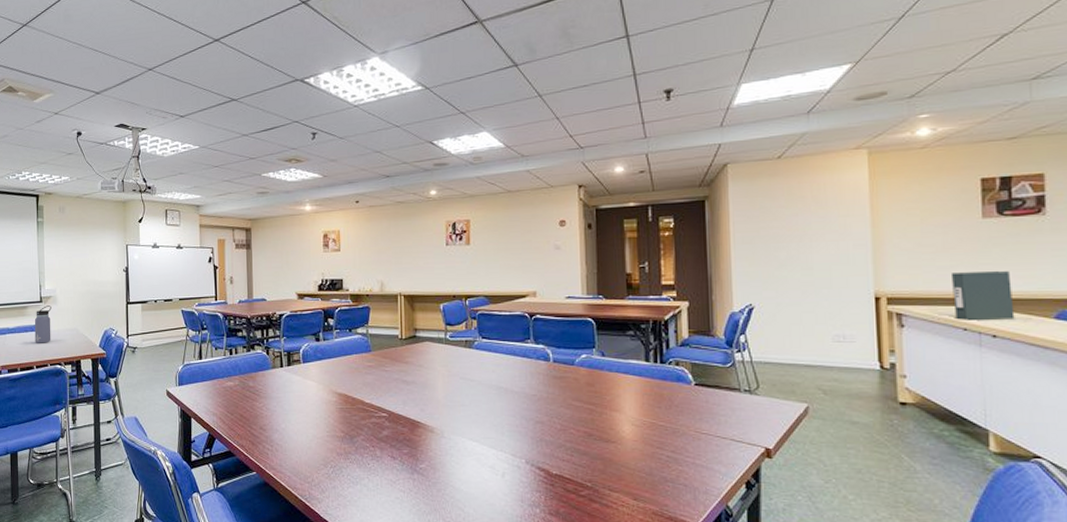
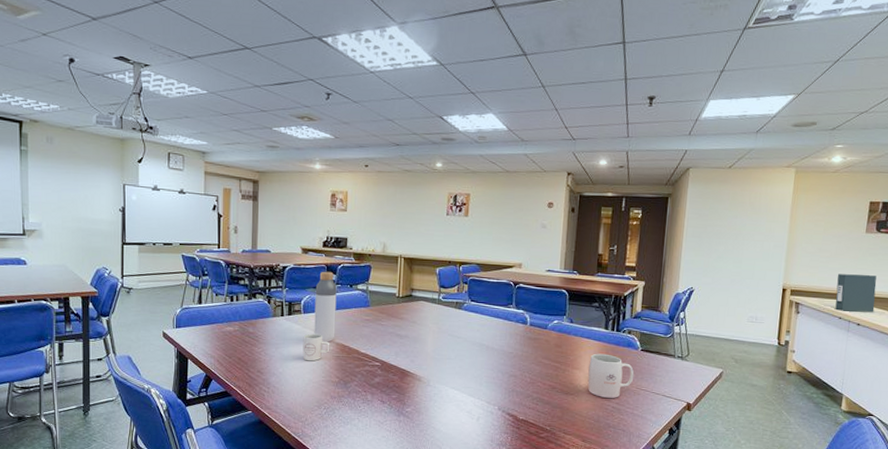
water bottle: present [34,305,52,343] -> none [16,239,36,278]
mug: none [304,384,333,415] -> present [302,333,330,362]
bottle: none [313,316,337,393] -> present [314,271,337,343]
mug: none [630,391,690,446] -> present [587,353,634,399]

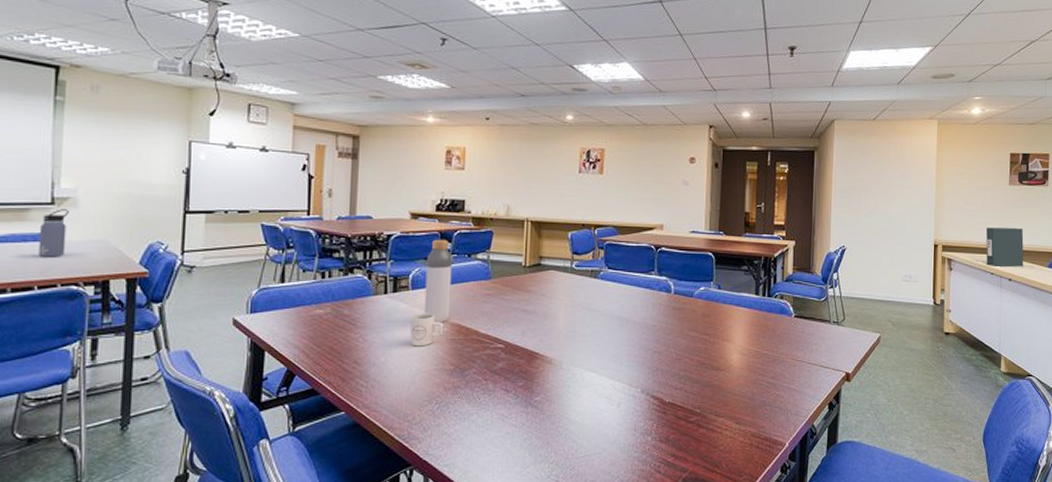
water bottle: none [16,239,36,278] -> present [38,209,69,257]
mug: present [587,353,634,399] -> none [739,322,789,373]

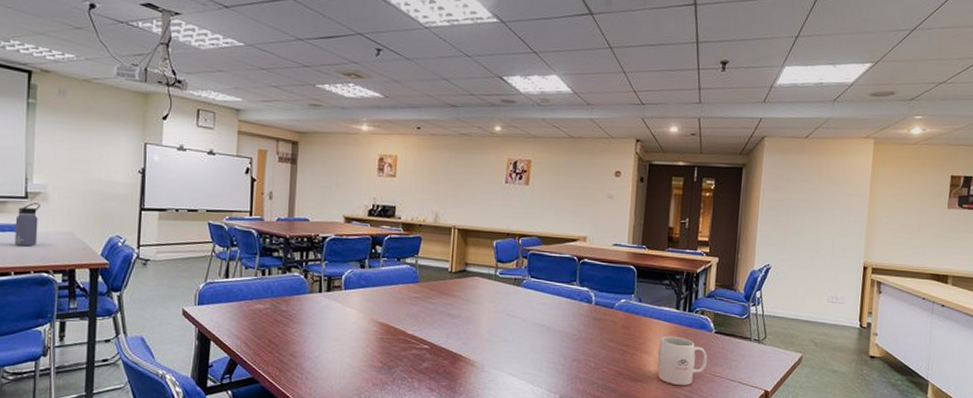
mug: present [410,313,444,347] -> none [342,312,374,344]
bottle: present [424,239,453,323] -> none [355,242,383,322]
mug: none [739,322,789,373] -> present [657,335,708,386]
binder: present [986,227,1024,267] -> none [918,251,961,293]

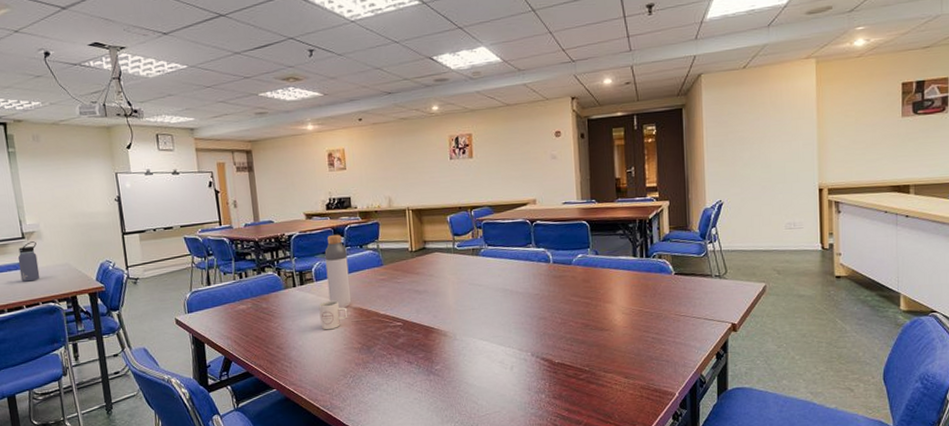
mug: none [342,312,374,344] -> present [318,300,348,330]
bottle: none [355,242,383,322] -> present [324,234,352,309]
mug: present [657,335,708,386] -> none [621,282,671,330]

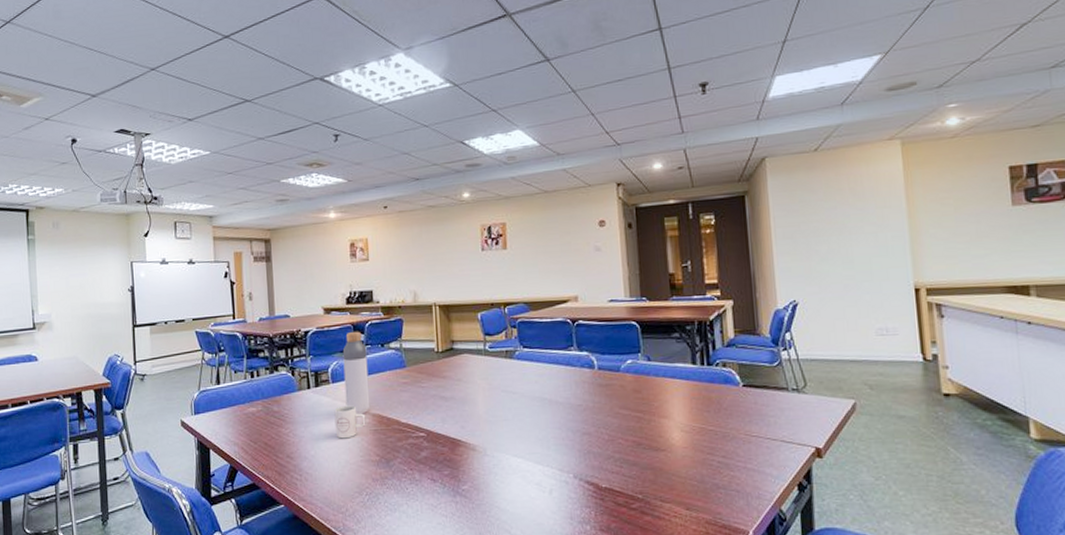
water bottle: present [17,241,40,282] -> none [27,332,47,375]

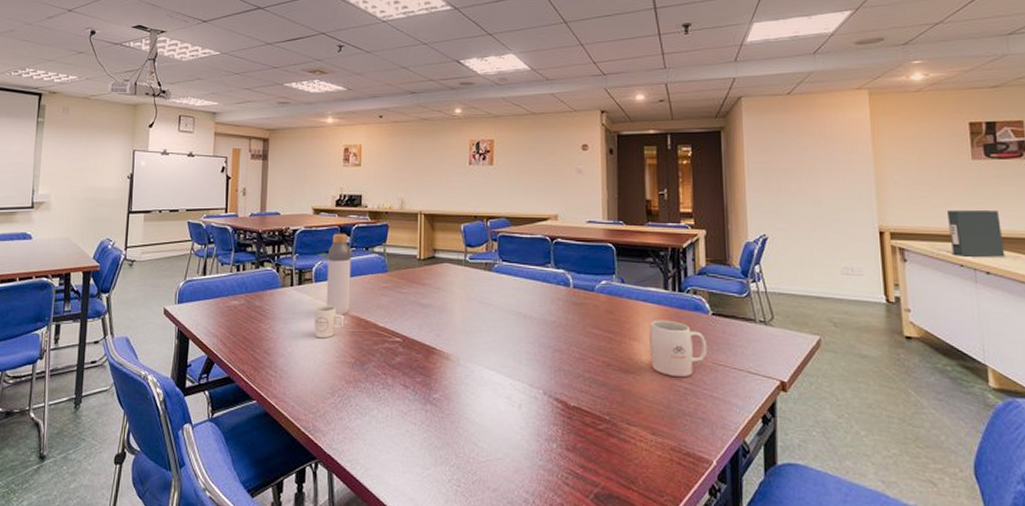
mug: none [679,395,740,452] -> present [649,319,708,378]
binder: none [986,258,1048,308] -> present [948,210,1005,257]

